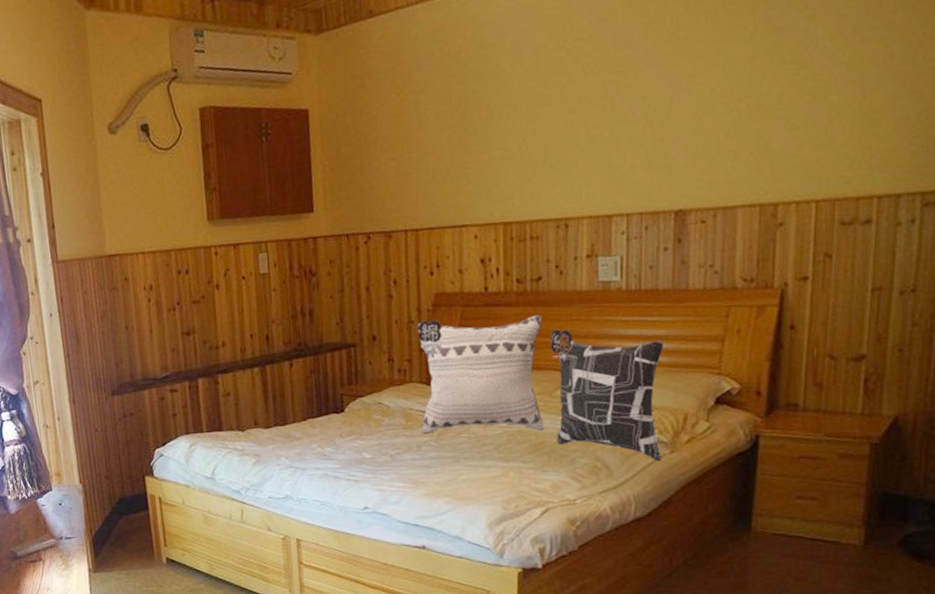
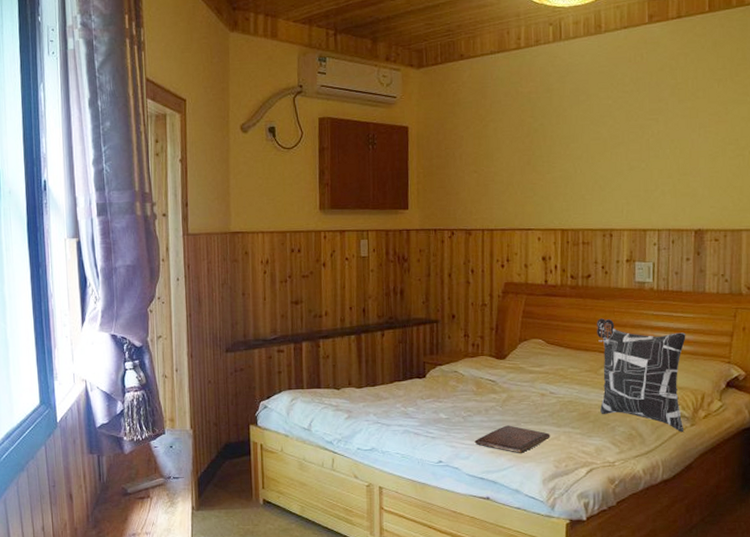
book: none [405,462,497,496] -> present [474,425,551,454]
decorative pillow: present [418,315,544,434] -> none [489,304,590,401]

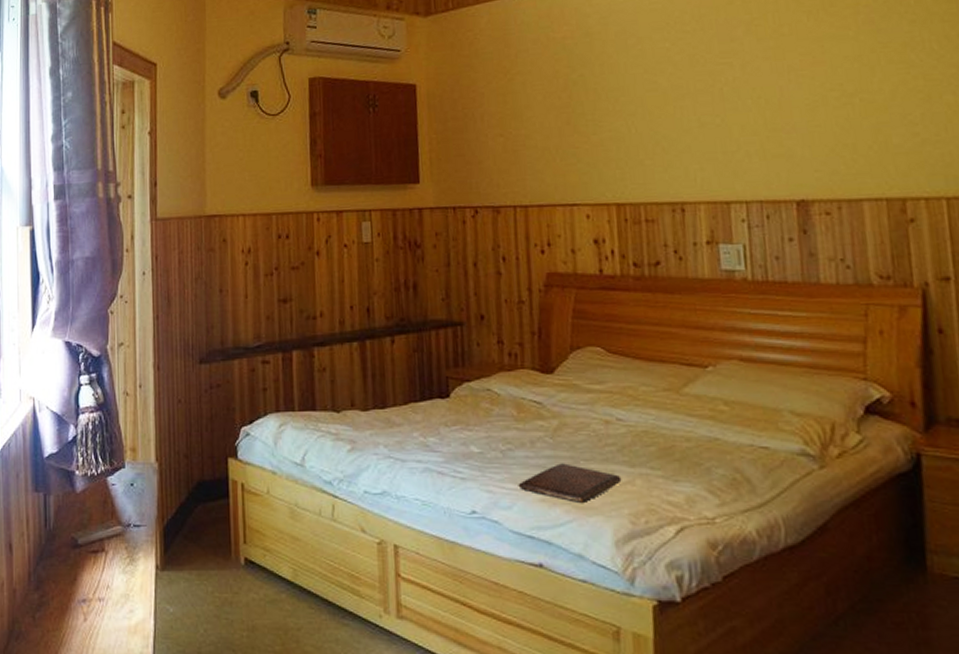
decorative pillow: present [597,318,686,432] -> none [673,319,810,477]

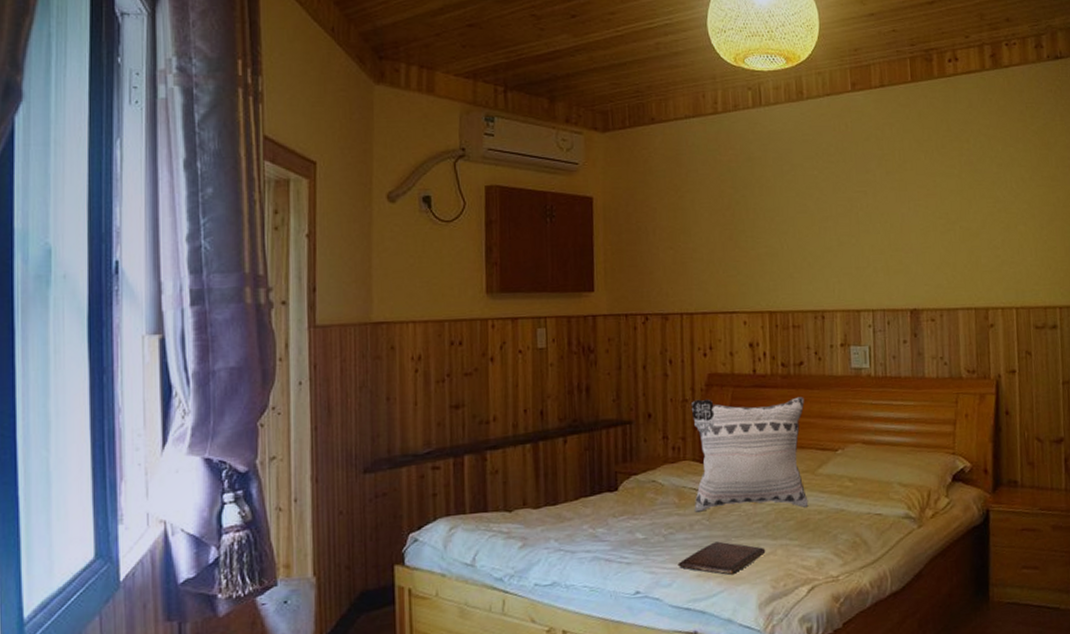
decorative pillow: none [529,301,673,432] -> present [692,397,809,512]

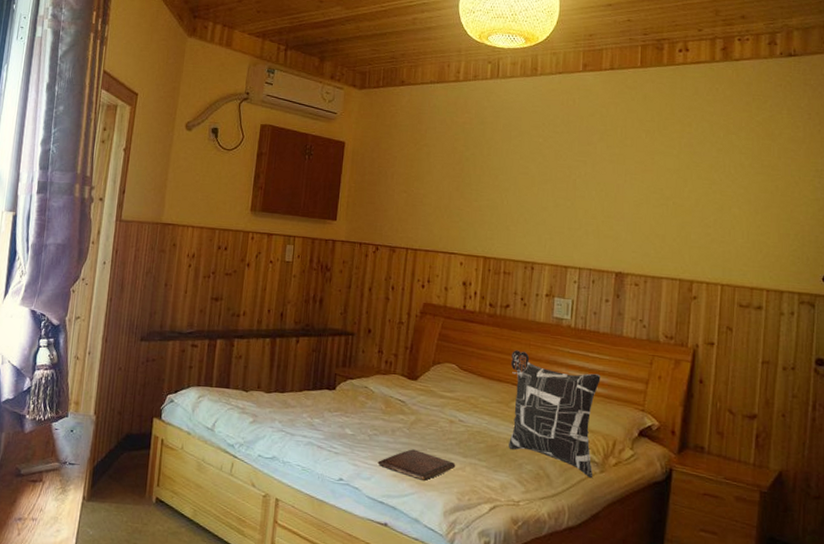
decorative pillow: present [692,397,809,512] -> none [397,323,506,434]
decorative pillow: none [812,410,911,535] -> present [509,350,601,478]

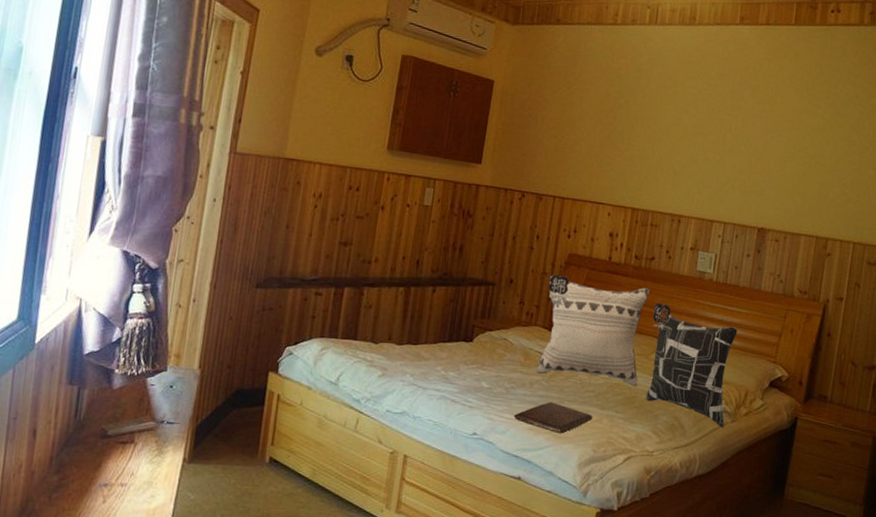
decorative pillow: none [397,323,506,434] -> present [536,274,650,386]

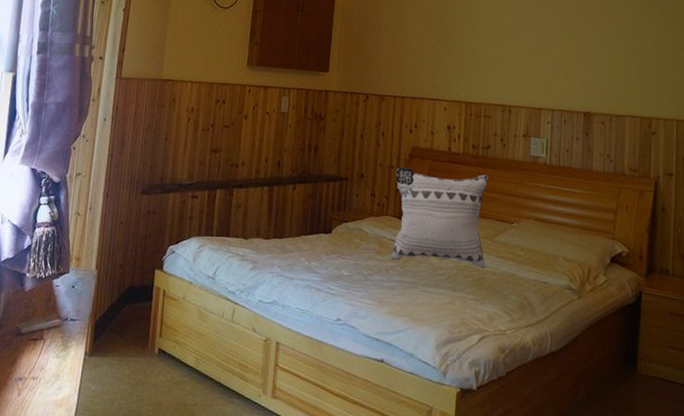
book: present [513,402,593,434] -> none [373,286,446,317]
decorative pillow: present [646,303,738,427] -> none [494,188,575,304]

